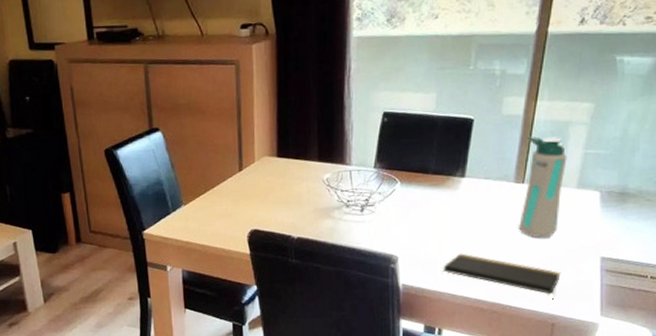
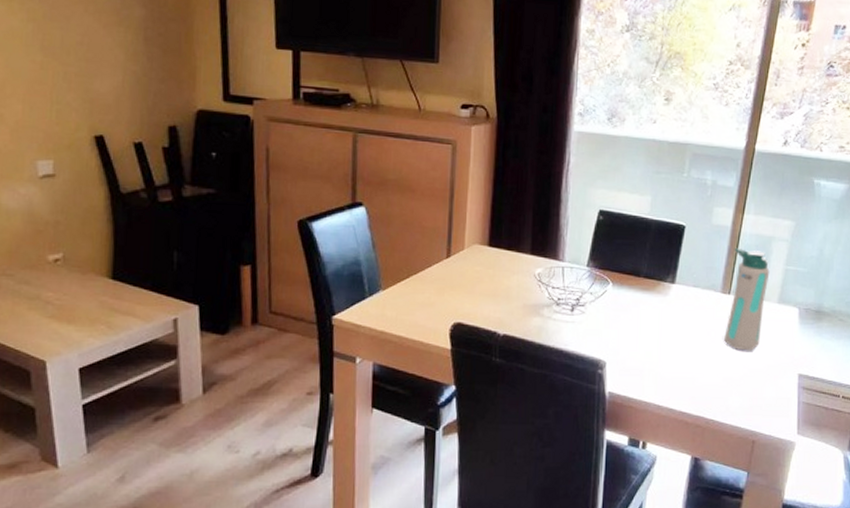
notepad: present [443,253,561,300] -> none [650,362,762,416]

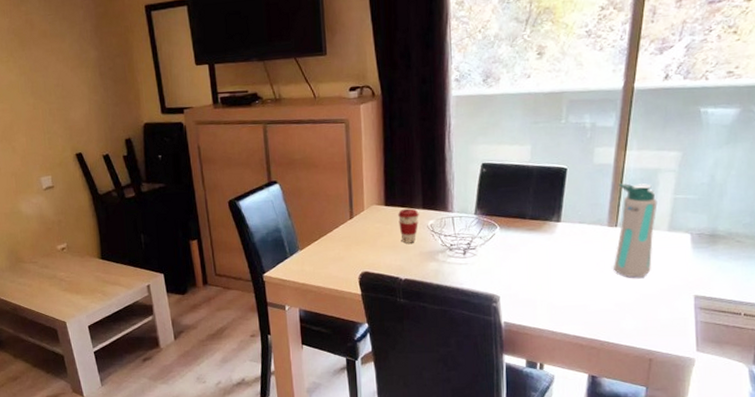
coffee cup: none [502,252,526,293] -> present [398,208,419,244]

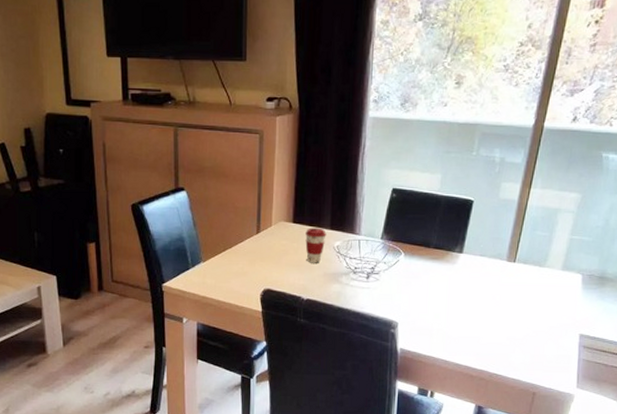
water bottle: present [614,183,658,278] -> none [508,219,555,314]

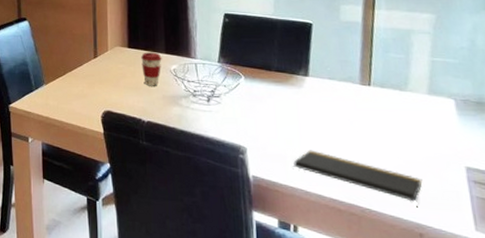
notepad: none [438,323,544,371] -> present [293,150,423,208]

